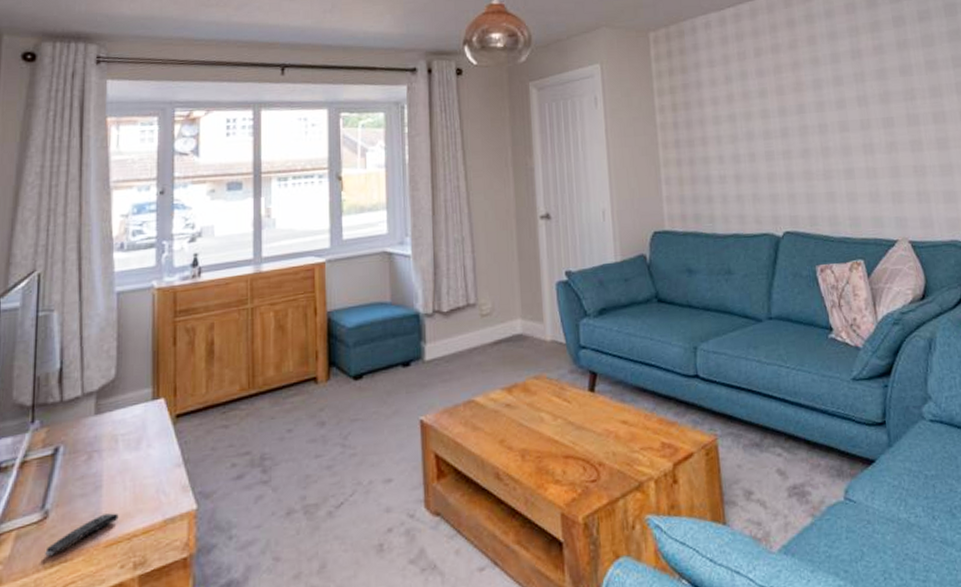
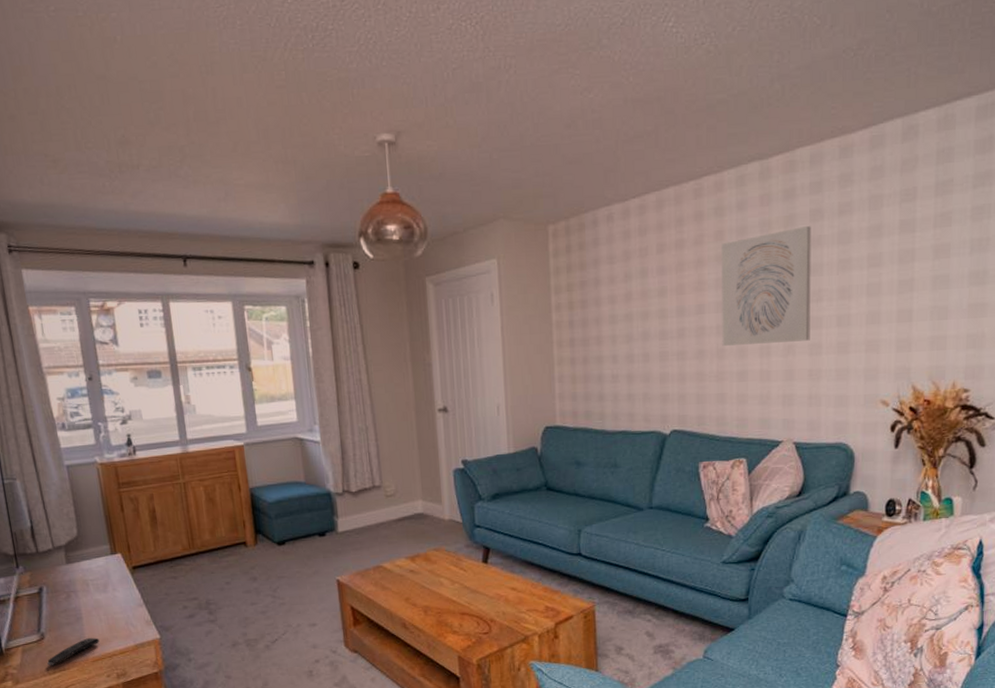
wall art: none [814,31,910,145] -> present [721,226,812,347]

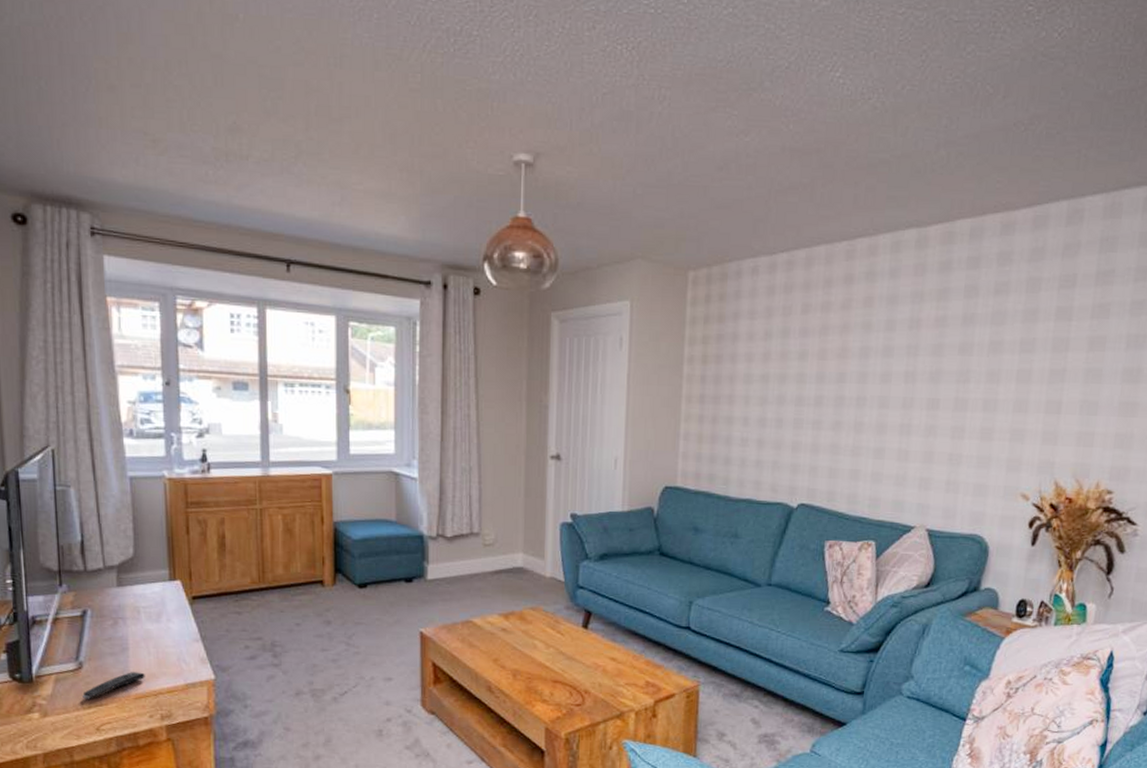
wall art: present [721,226,812,347] -> none [861,302,965,423]

